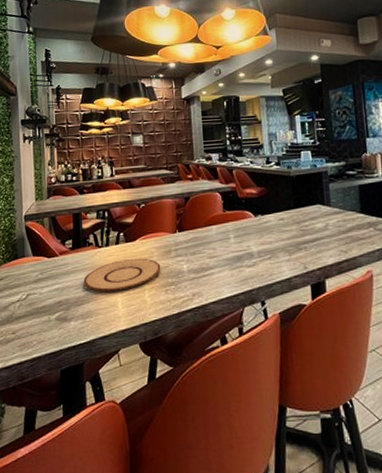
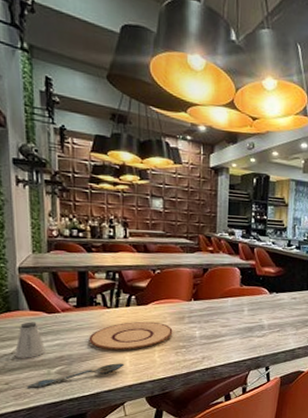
saltshaker: none [20,267,46,305] -> present [14,321,46,358]
spoon: none [31,305,117,337] -> present [27,363,125,388]

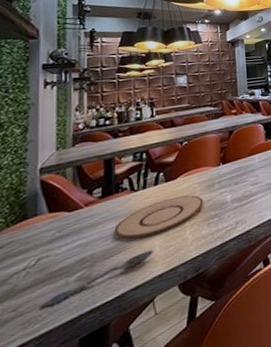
saltshaker: present [14,321,46,358] -> none [27,225,64,274]

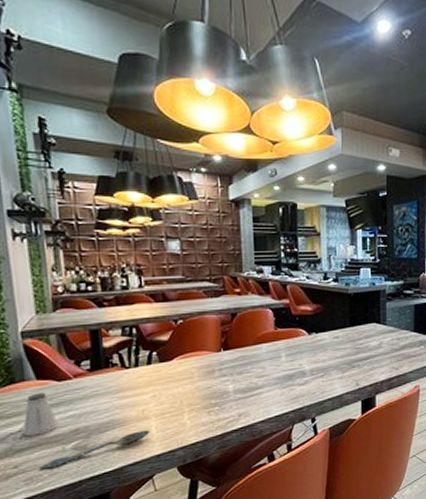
saltshaker: none [27,225,64,274] -> present [22,392,58,436]
plate: present [114,195,203,240] -> none [107,379,203,417]

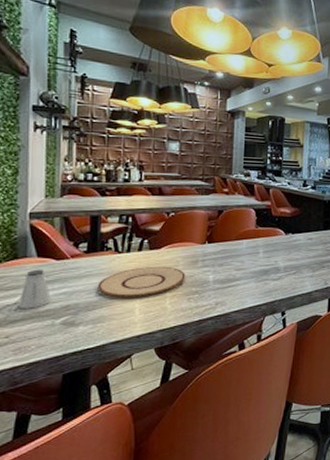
spoon: present [39,430,150,470] -> none [29,311,134,341]
plate: none [107,379,203,417] -> present [97,266,186,298]

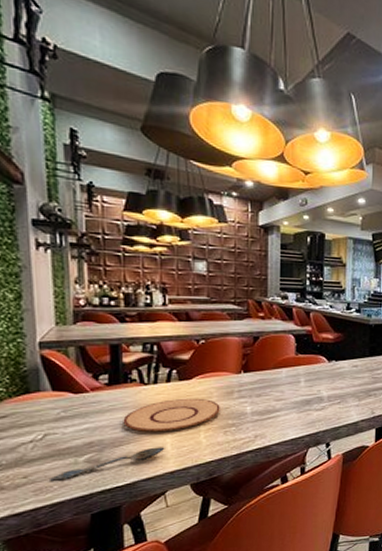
saltshaker: present [17,269,51,308] -> none [34,404,72,447]
spoon: none [29,311,134,341] -> present [50,447,165,481]

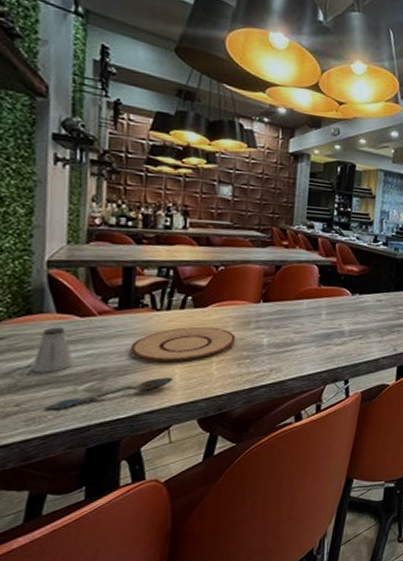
saltshaker: none [34,404,72,447] -> present [31,327,73,373]

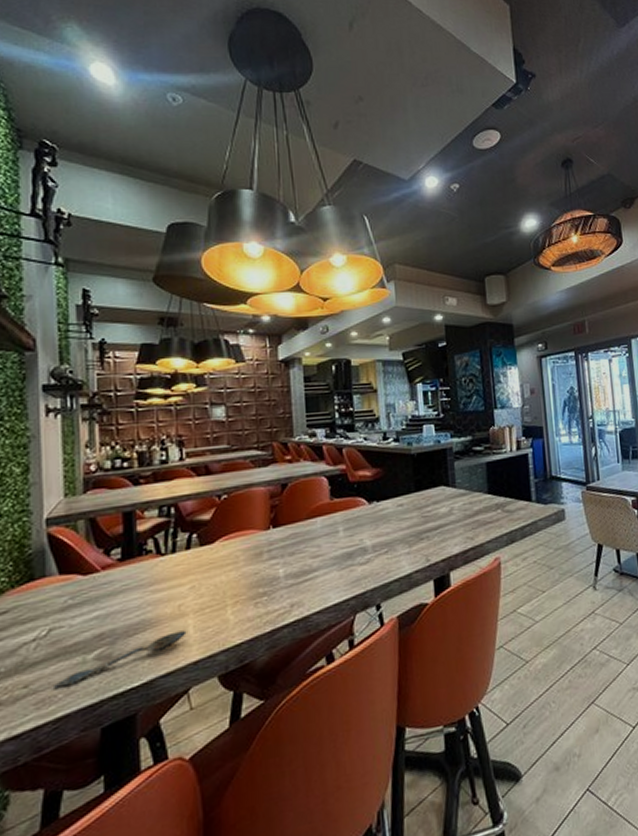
saltshaker: present [31,327,73,373] -> none [37,589,80,646]
plate: present [130,326,236,363] -> none [138,564,249,616]

